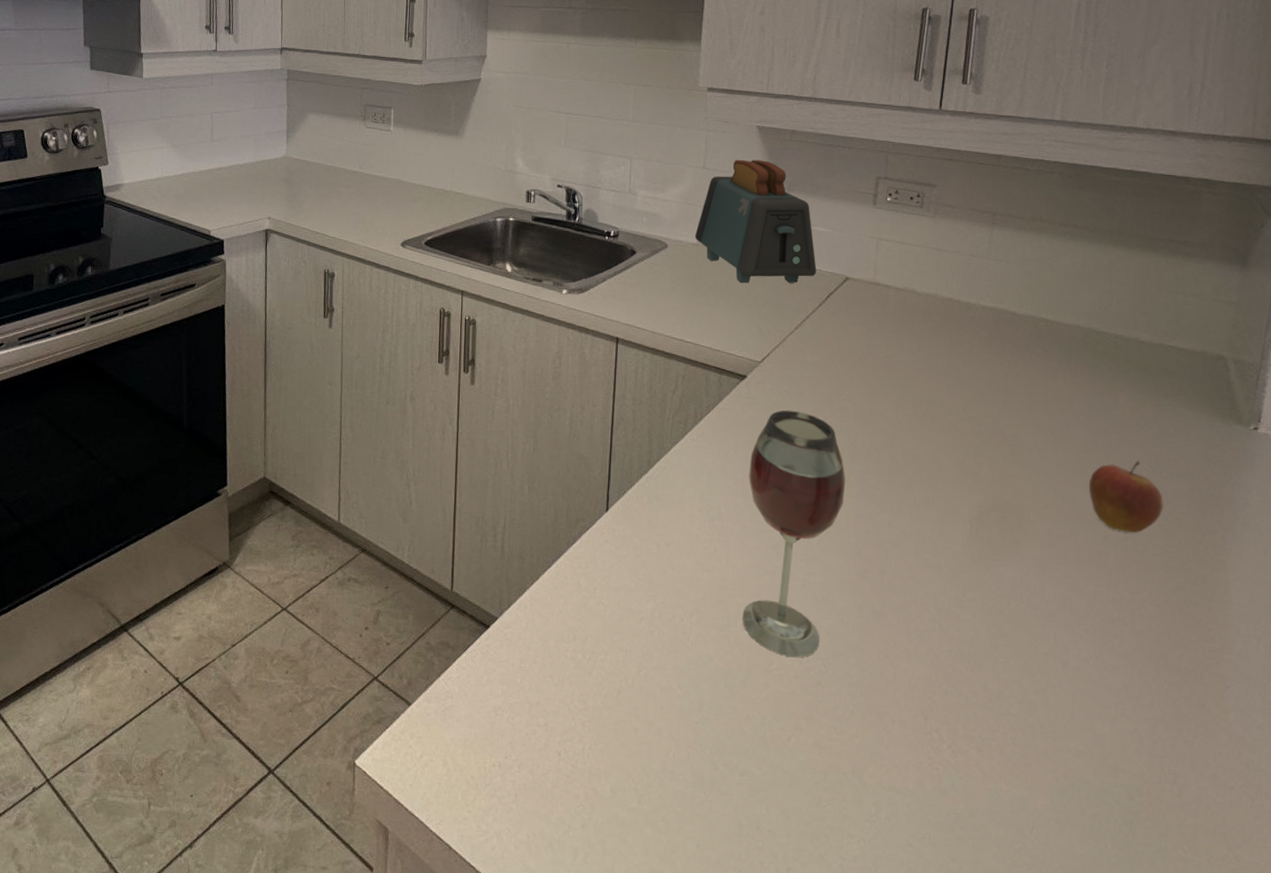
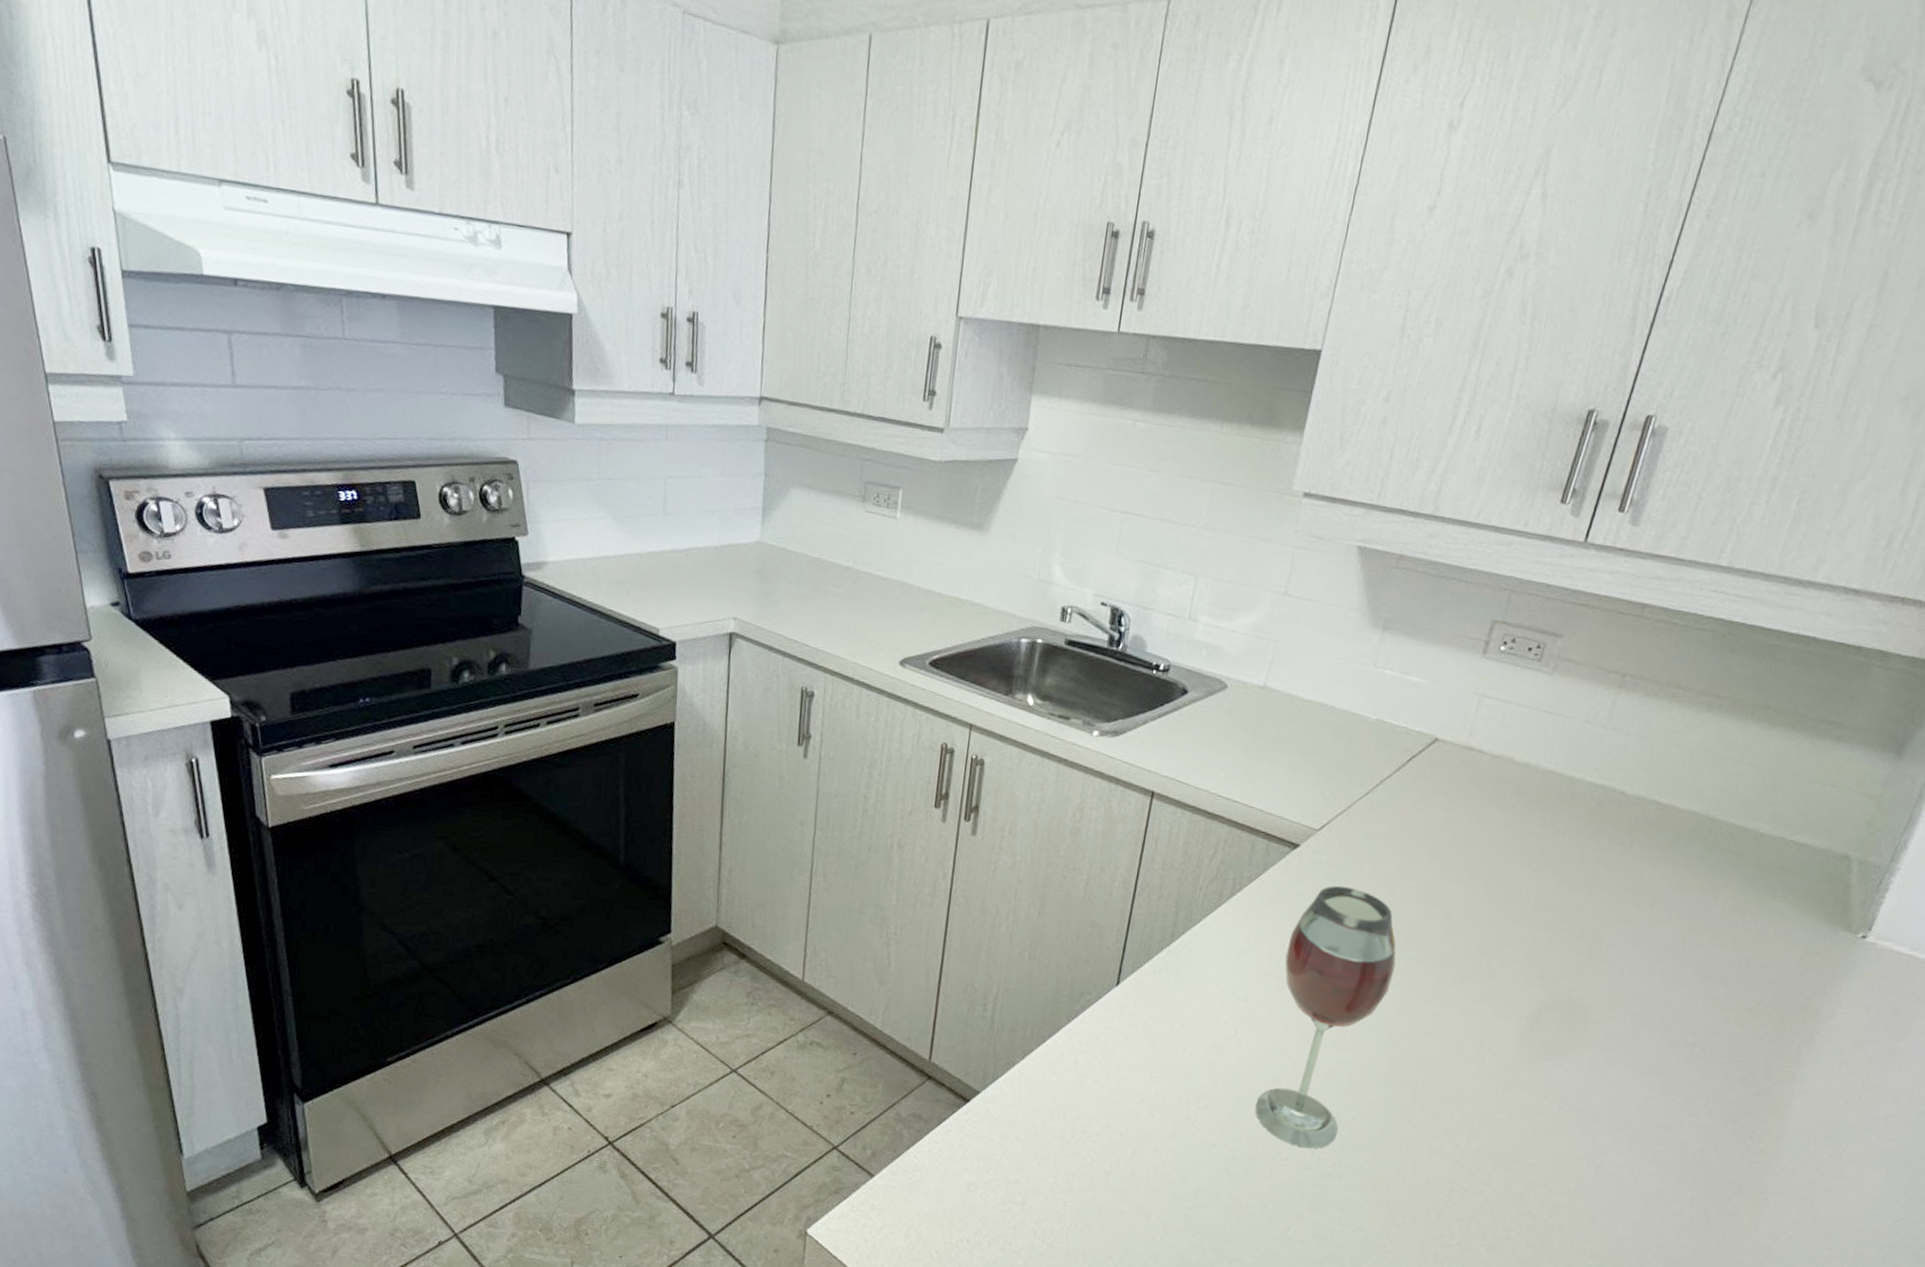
toaster: present [695,159,817,284] -> none [1262,587,1406,741]
fruit: present [1088,461,1164,533] -> none [1663,964,1744,1040]

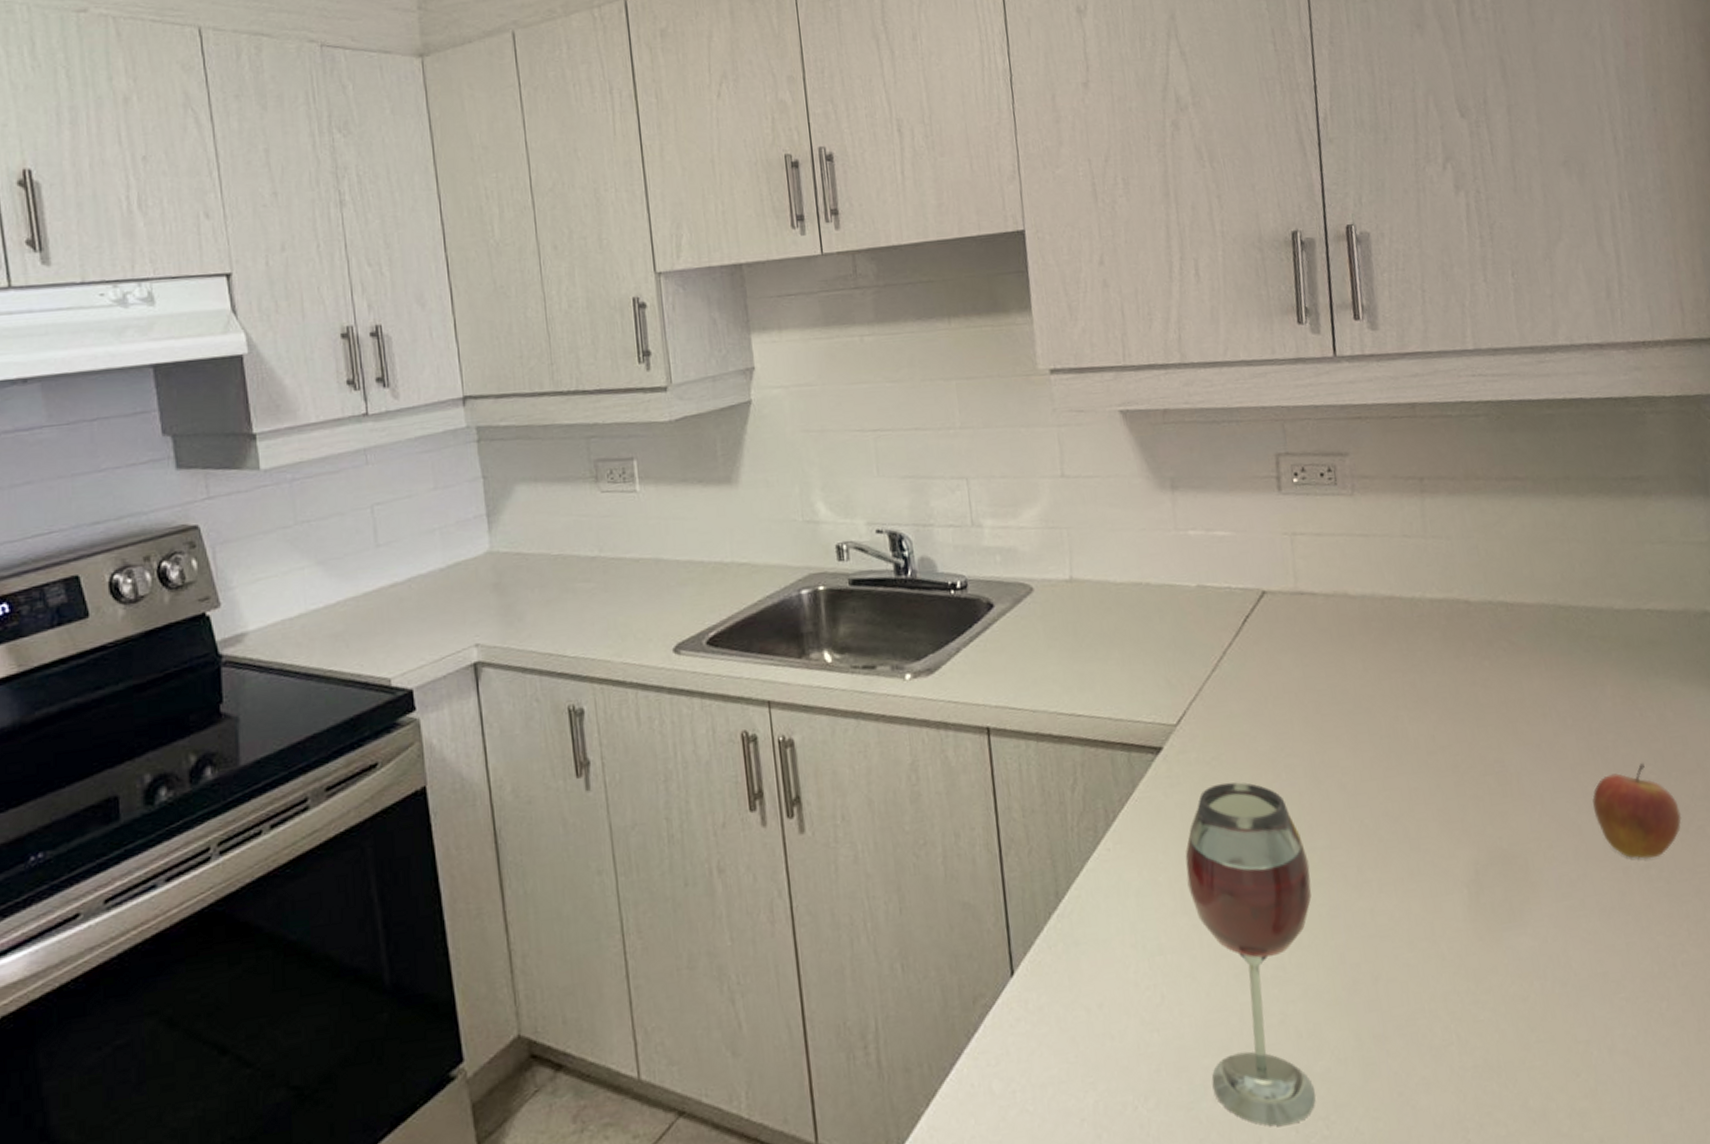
fruit: none [1663,964,1744,1040] -> present [1592,763,1682,859]

